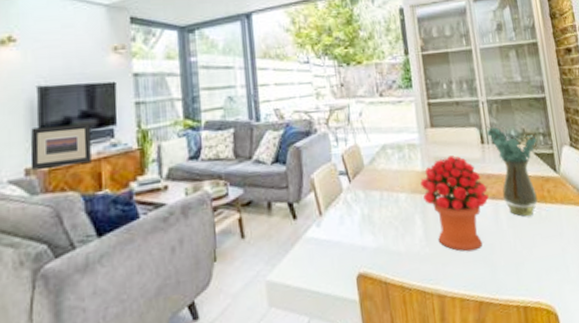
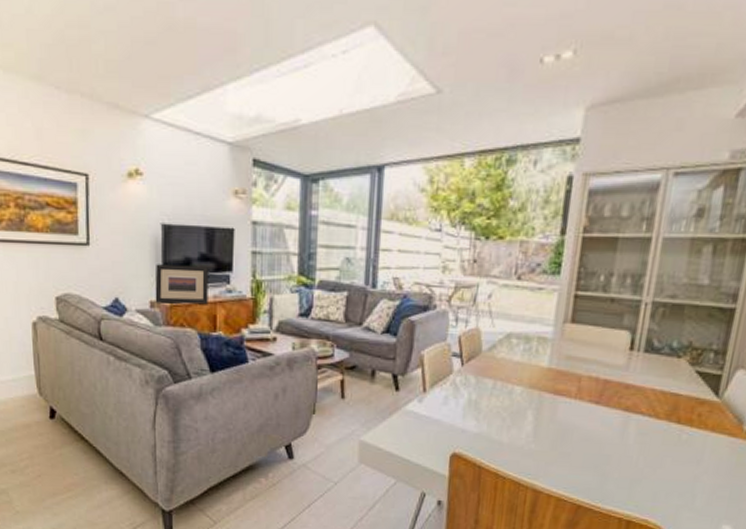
bouquet: present [420,155,489,252] -> none [542,357,622,457]
vase: present [486,125,538,216] -> none [637,330,706,436]

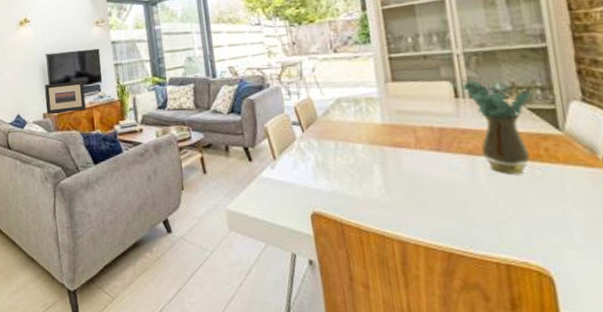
vase: none [637,330,706,436] -> present [462,78,532,174]

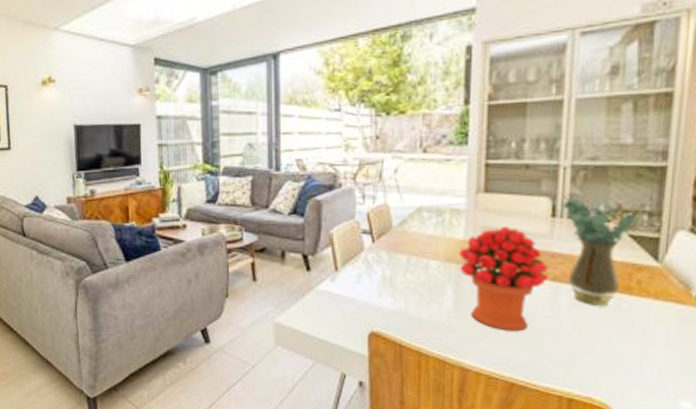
picture frame: present [44,80,86,114] -> none [70,161,120,198]
bouquet: none [379,109,463,204] -> present [459,227,549,332]

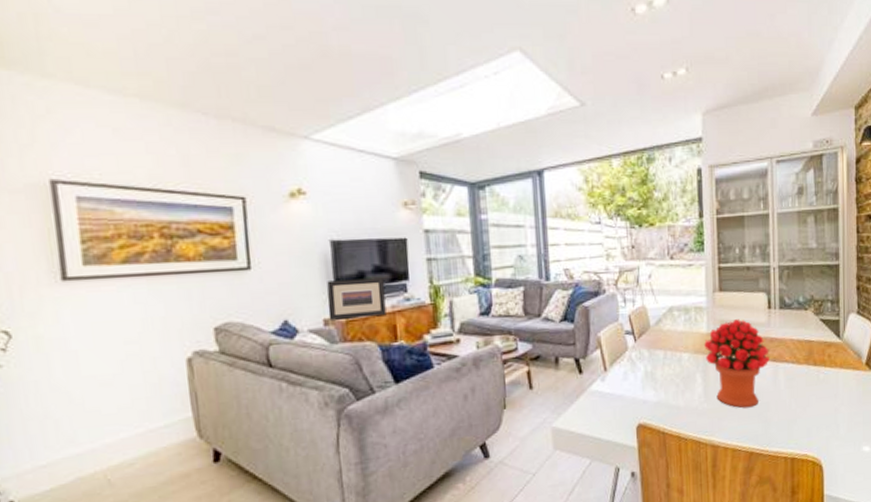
picture frame: none [70,161,120,198] -> present [327,277,386,320]
vase: present [563,195,638,305] -> none [775,290,824,378]

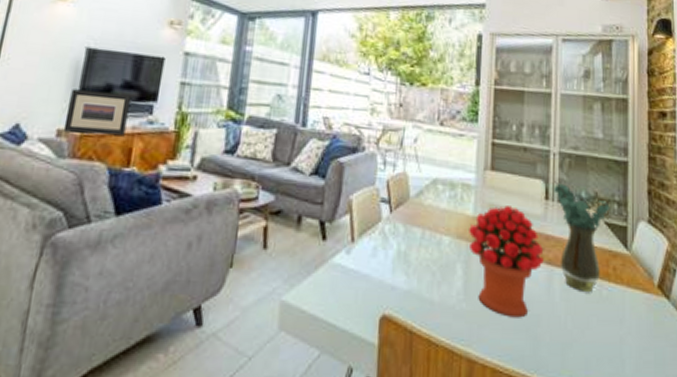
vase: none [775,290,824,378] -> present [554,179,610,292]

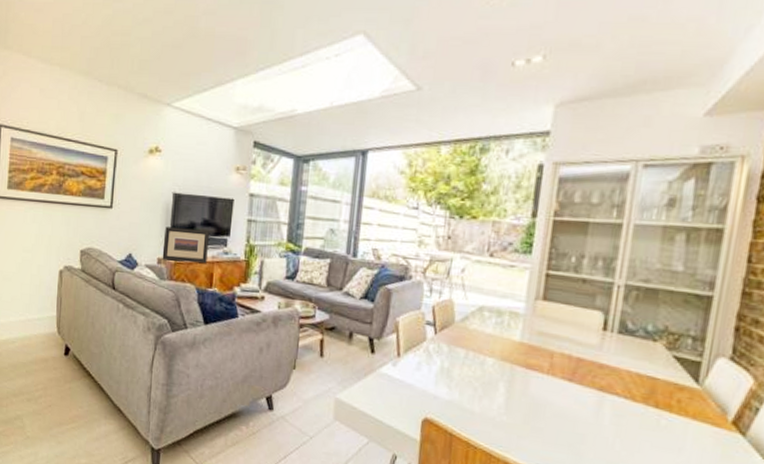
bouquet: present [469,205,544,318] -> none [514,334,596,435]
vase: present [554,179,610,292] -> none [612,311,683,420]

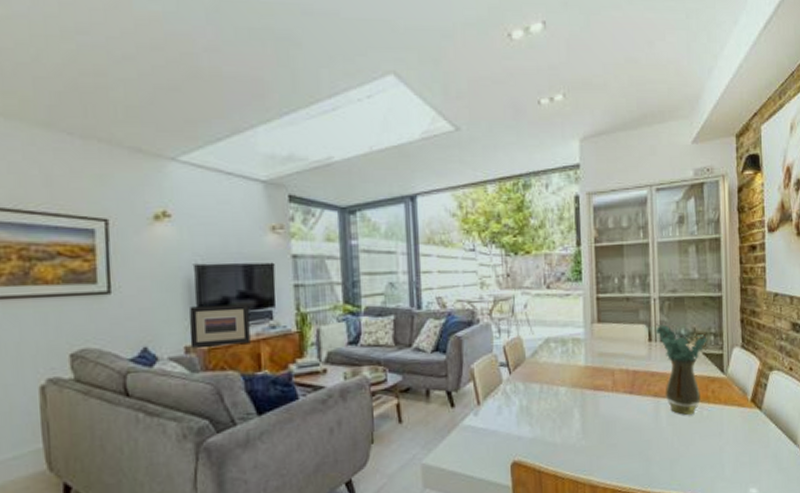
vase: none [612,311,683,420] -> present [656,322,707,415]

